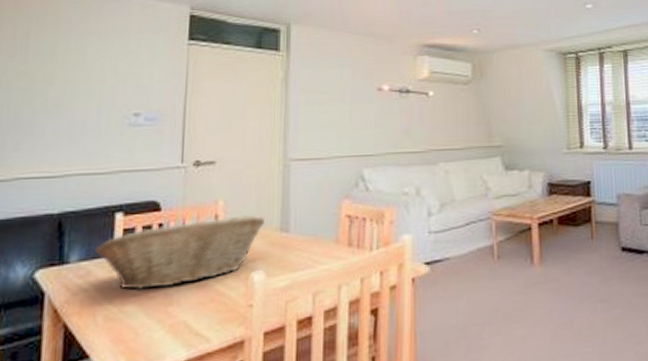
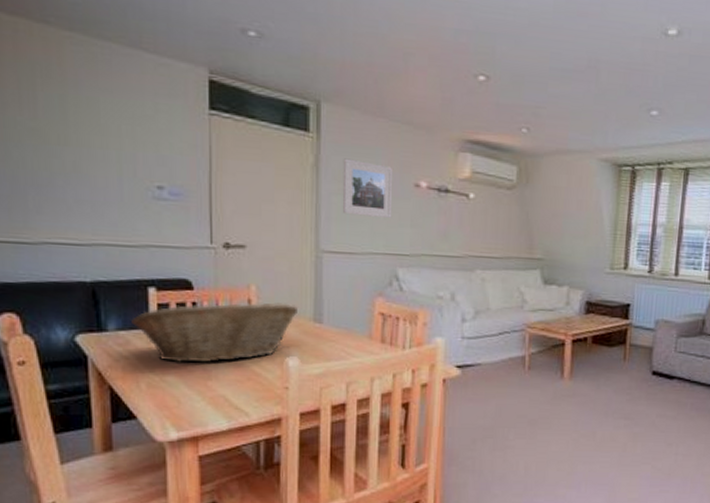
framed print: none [309,71,357,123] -> present [342,158,393,218]

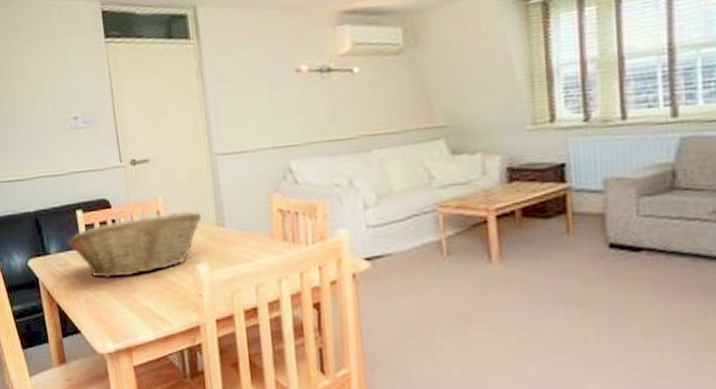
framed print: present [342,158,393,218] -> none [223,56,278,114]

